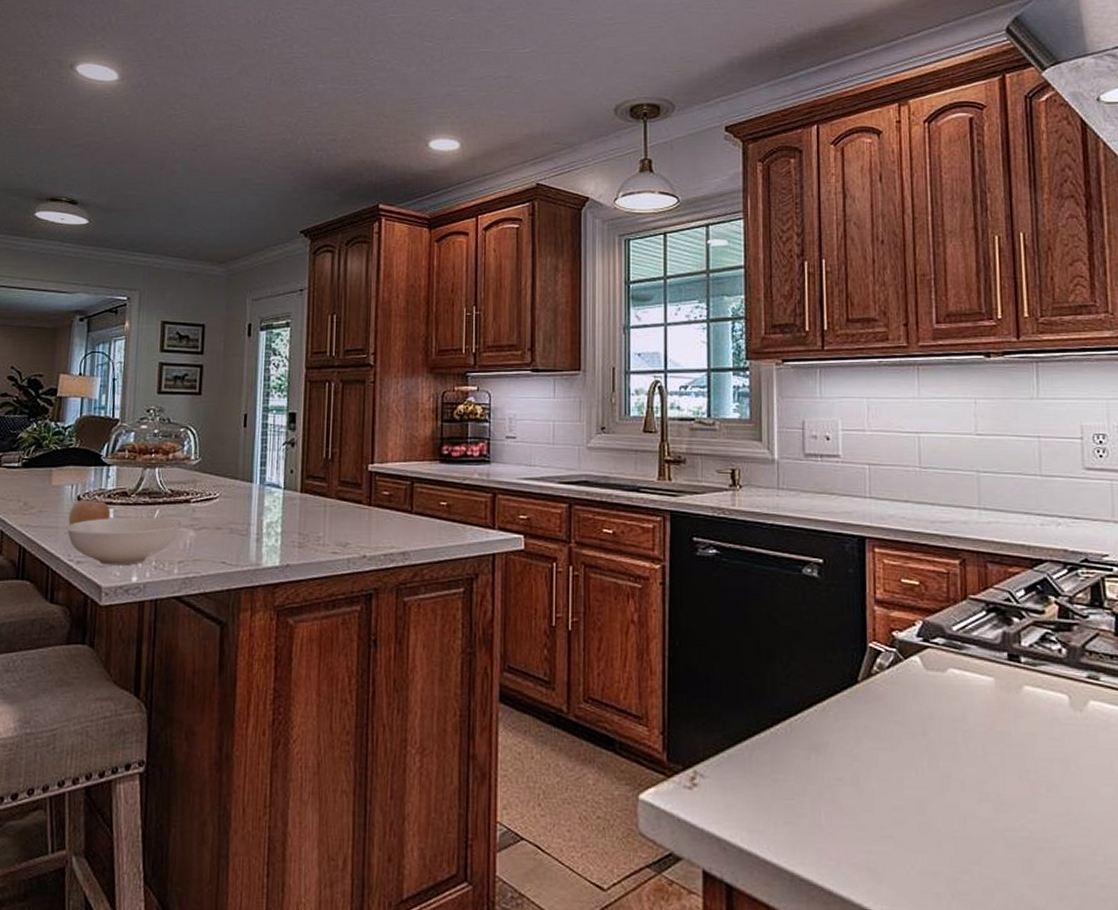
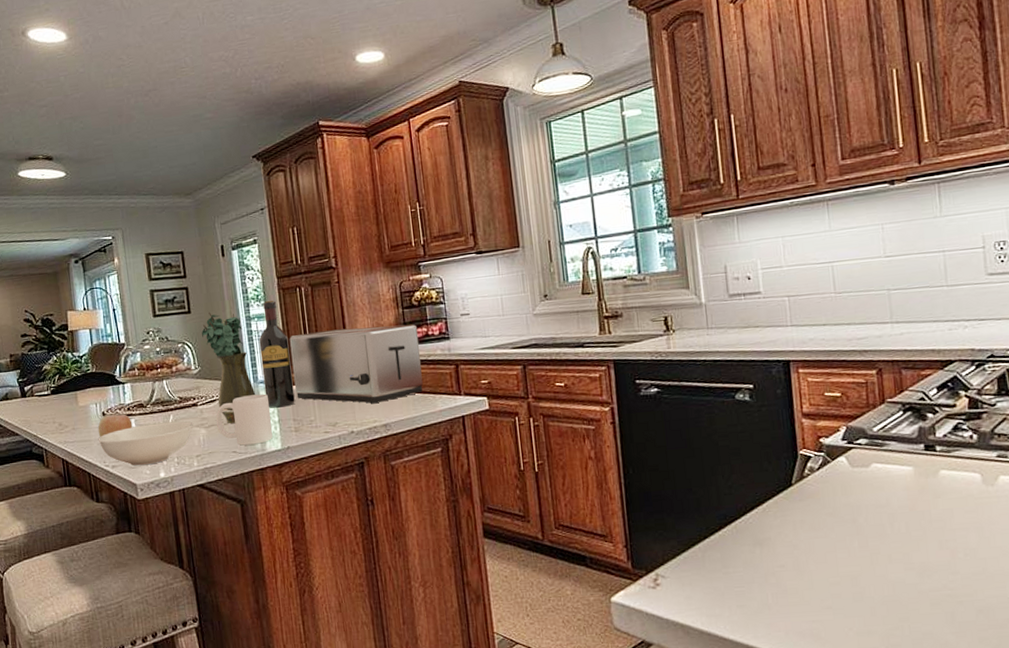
mug: none [208,498,273,557] -> present [215,394,273,446]
vase: none [210,396,260,528] -> present [201,312,256,423]
wine bottle: none [271,393,307,517] -> present [259,301,295,408]
toaster: none [306,434,456,526] -> present [289,324,423,403]

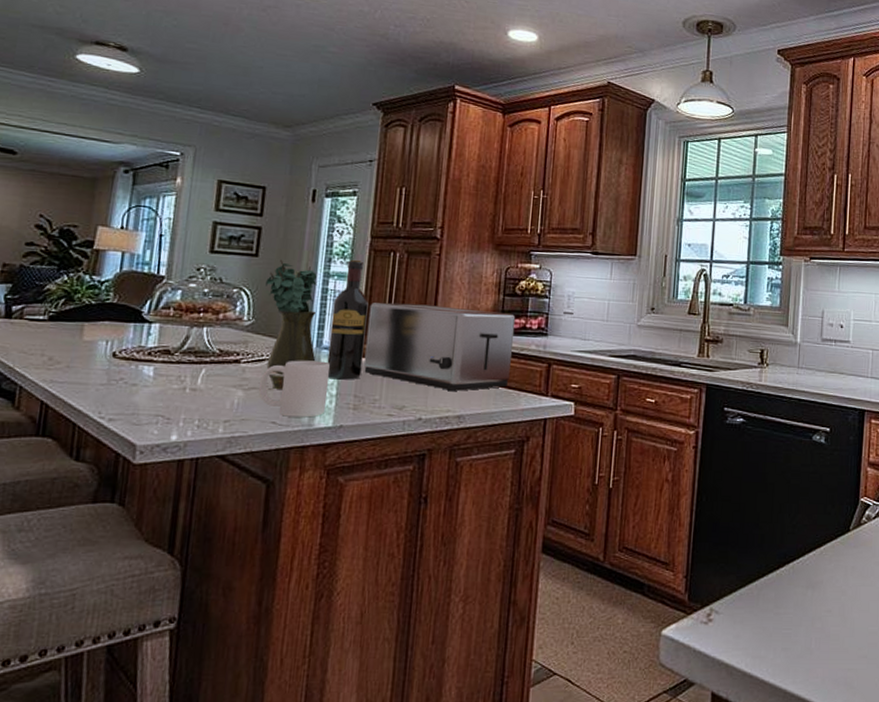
fruit: present [97,409,133,437] -> none [100,350,150,382]
bowl: present [98,421,193,466] -> none [98,375,229,424]

